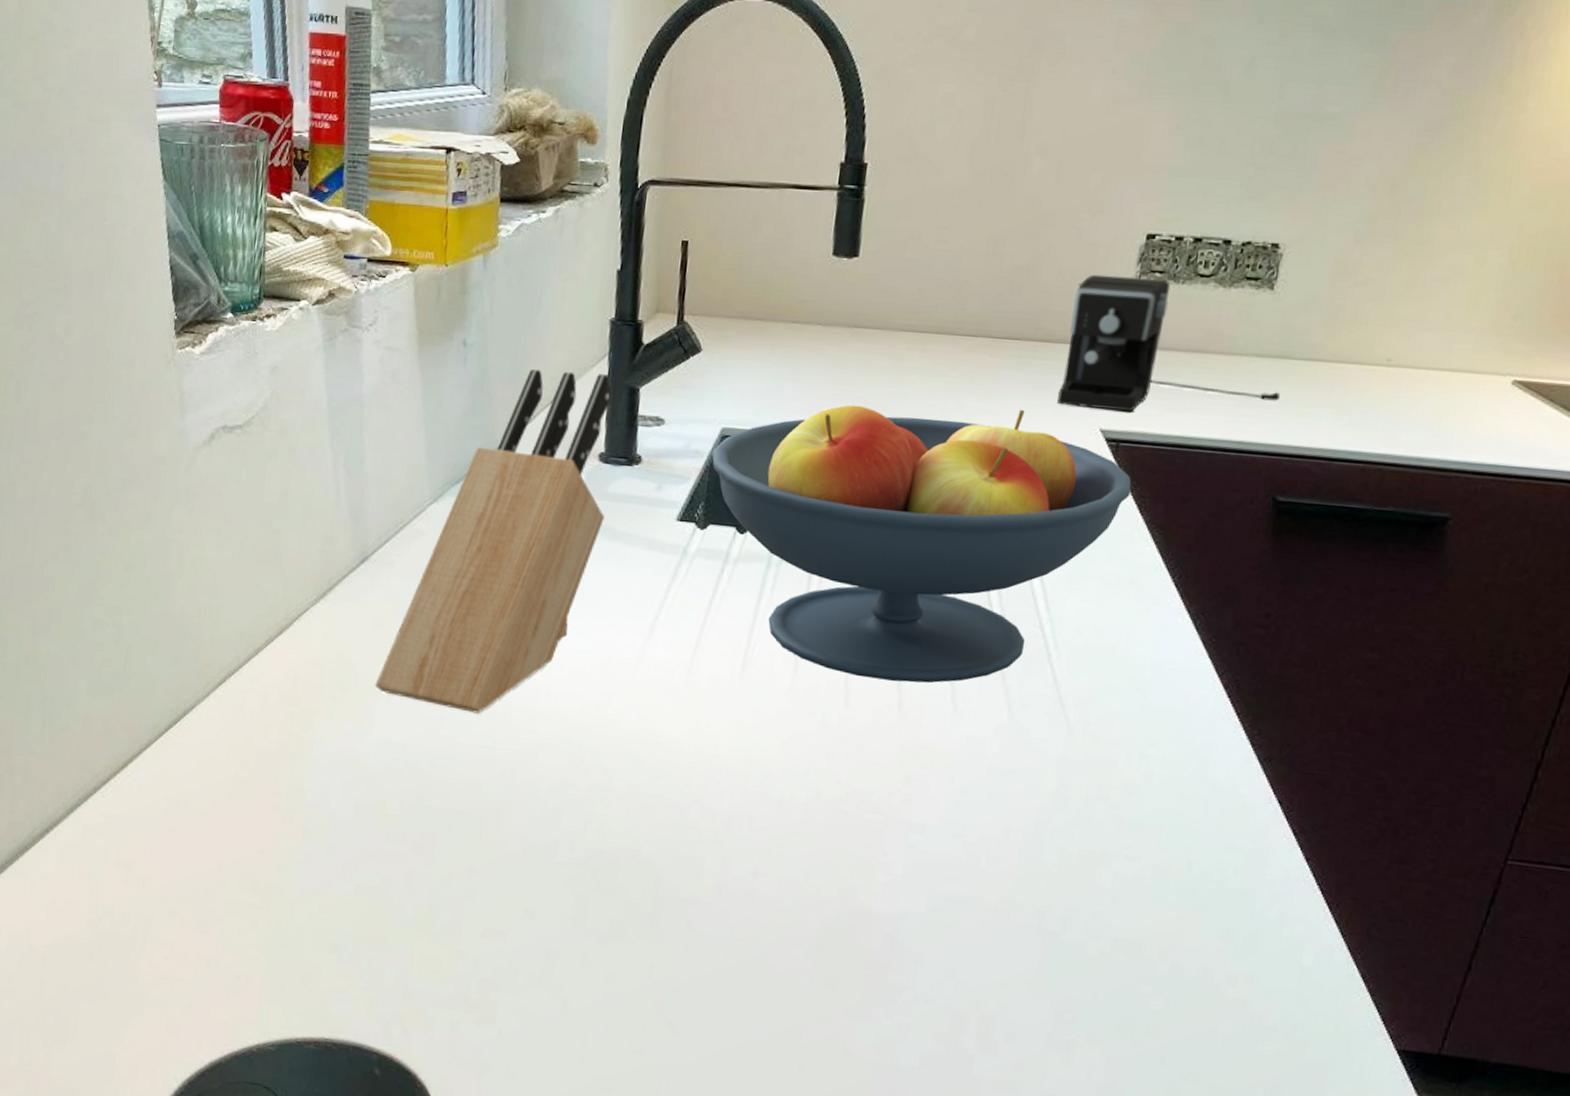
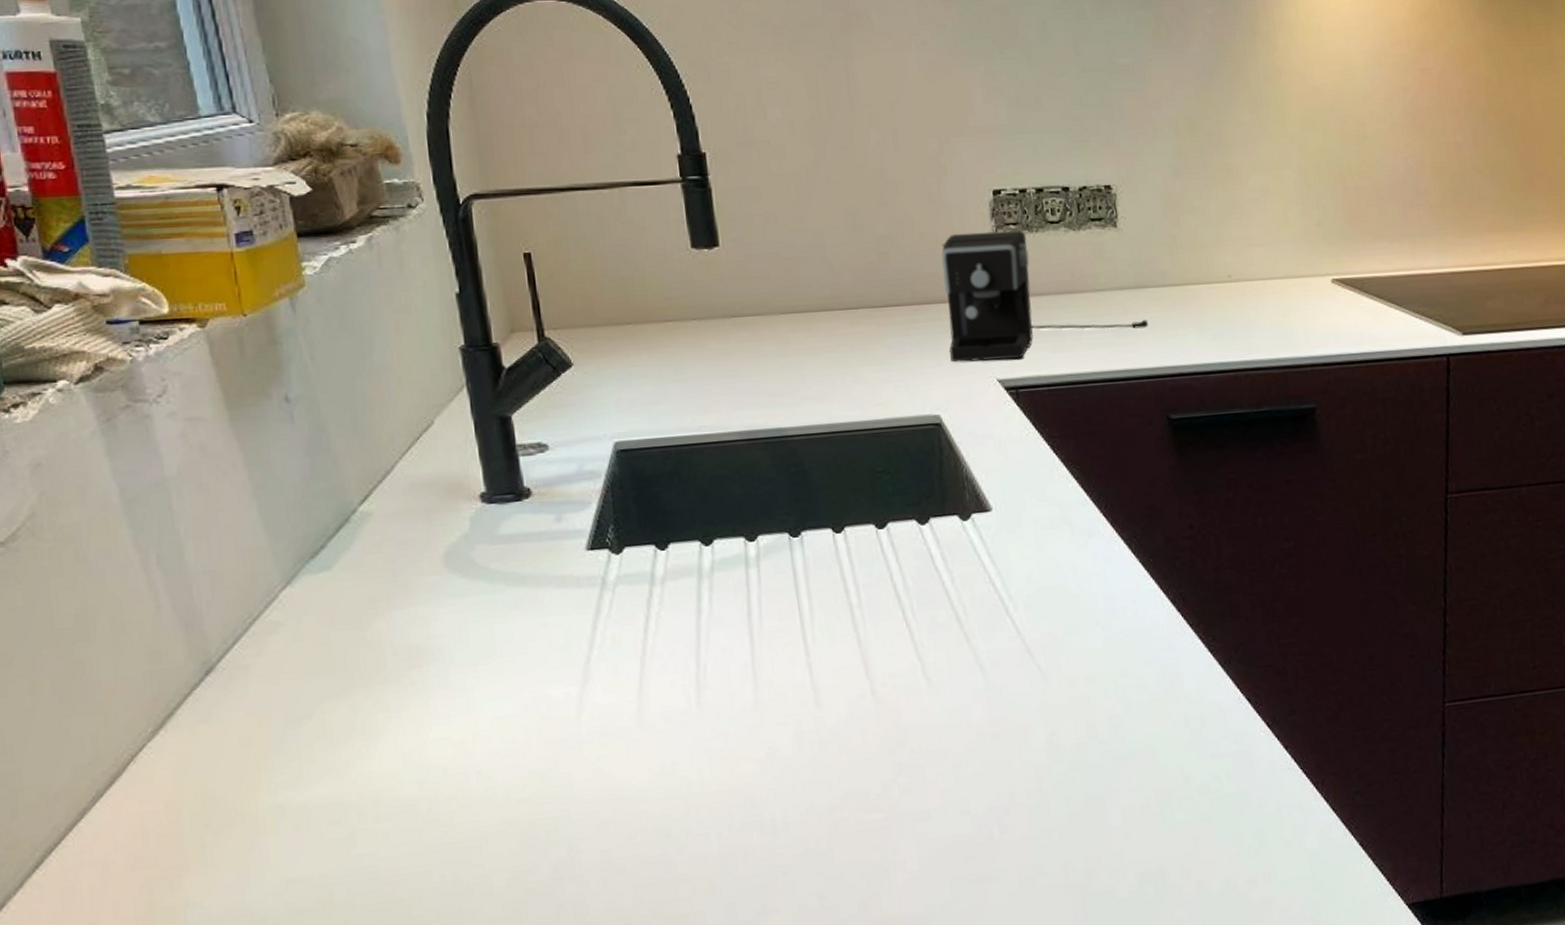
knife block: present [375,368,611,714] -> none [255,407,503,823]
fruit bowl: present [712,405,1132,683] -> none [610,372,1041,674]

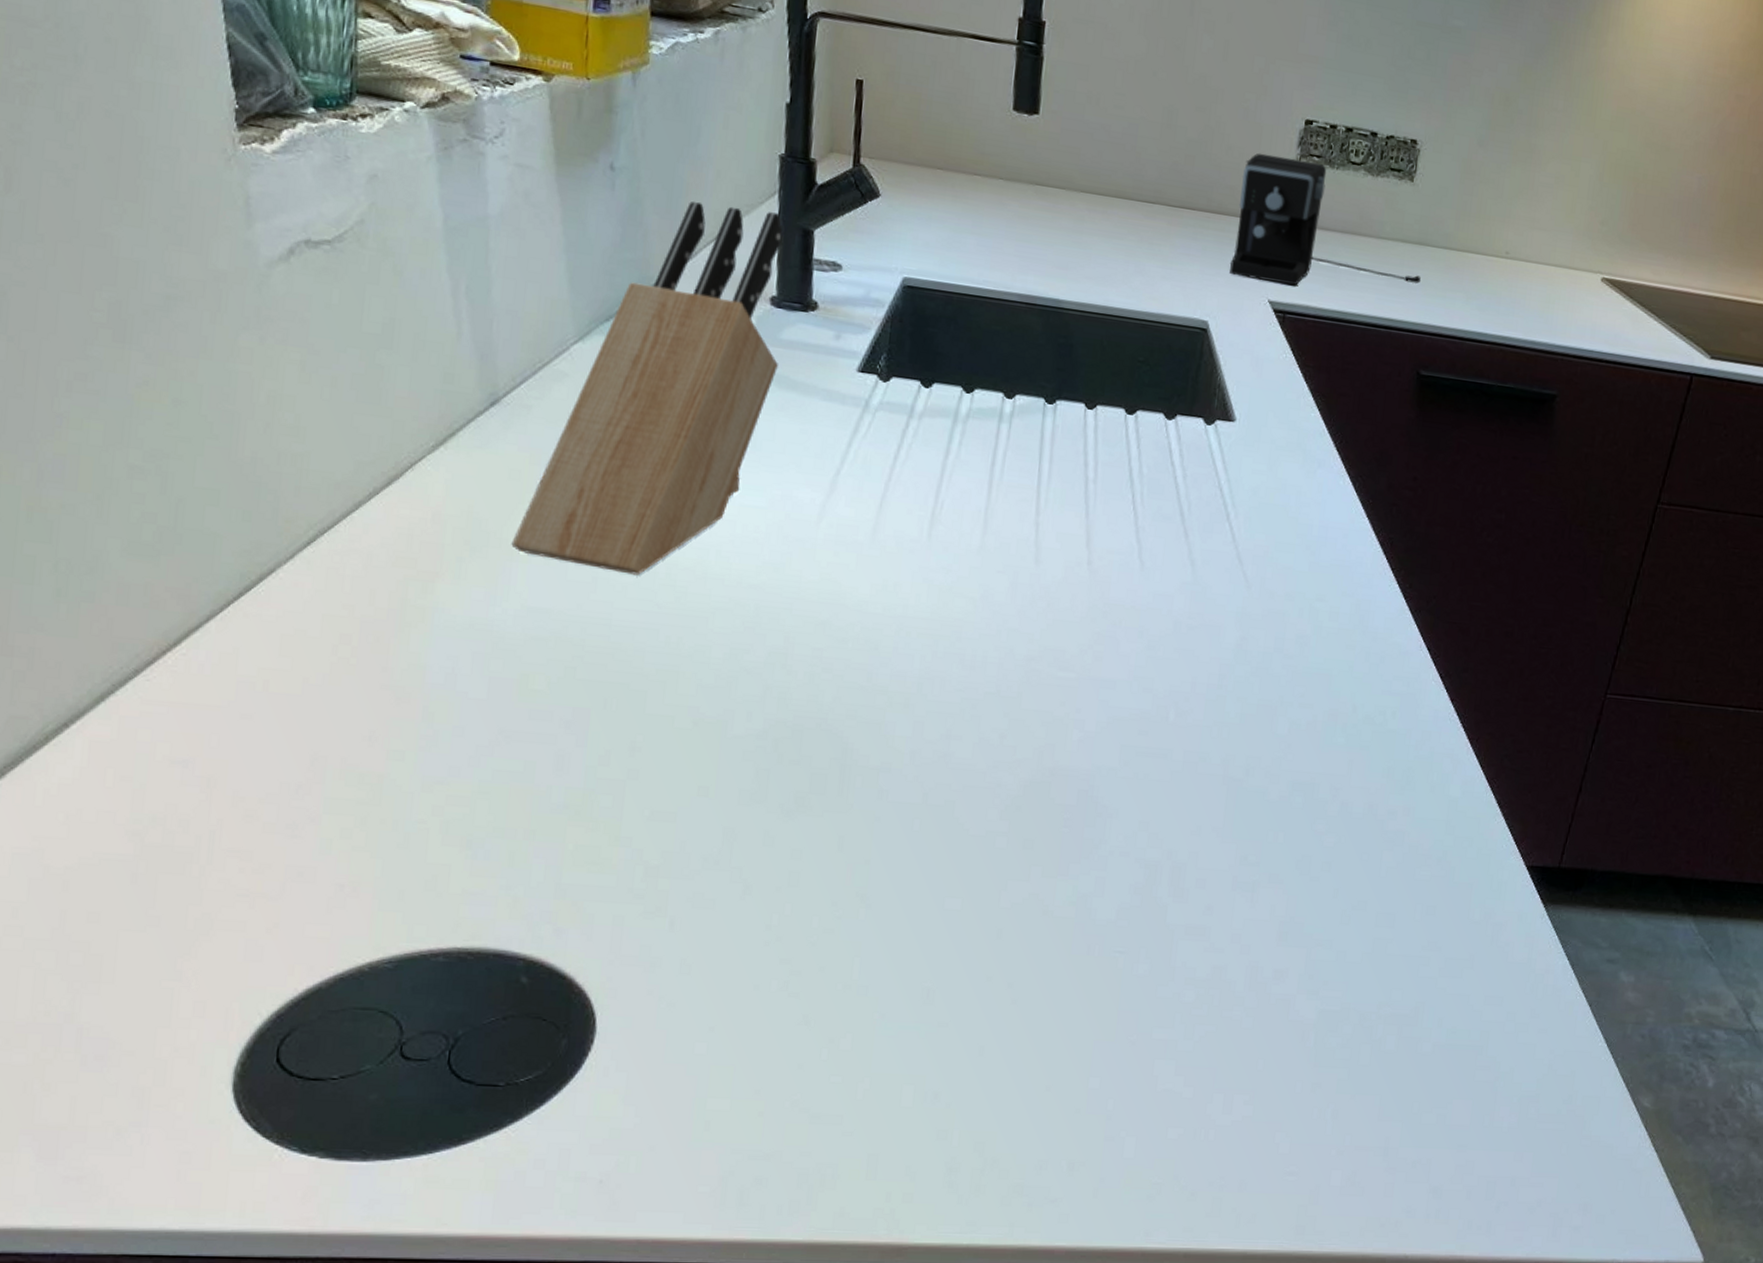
knife block: none [255,407,503,823] -> present [511,201,783,575]

